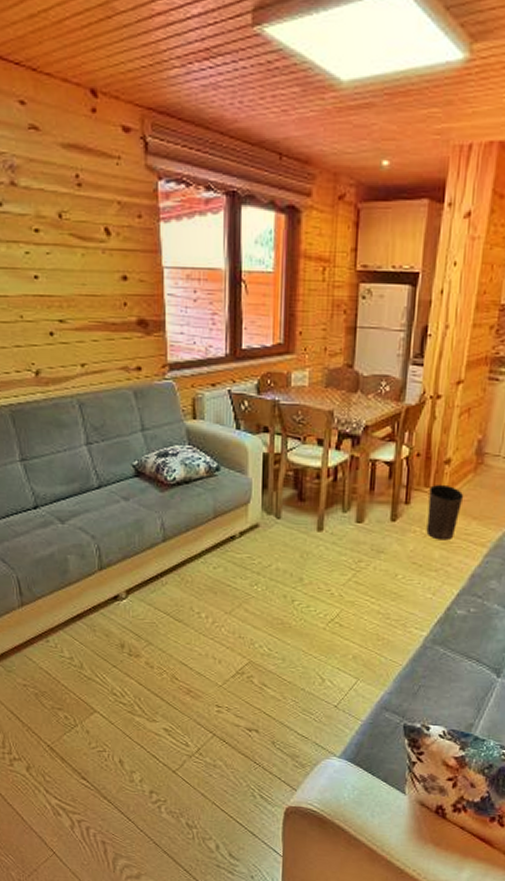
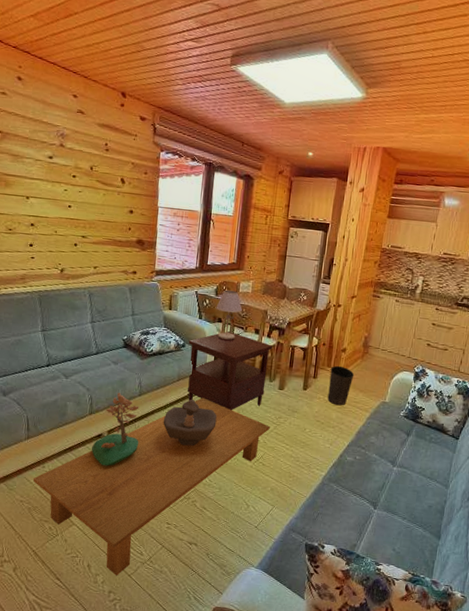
coffee table: none [37,539,347,772] -> present [33,397,270,576]
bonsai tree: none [107,539,169,637] -> present [92,393,139,467]
decorative bowl: none [199,542,273,606] -> present [163,399,217,447]
side table: none [224,445,345,556] -> present [187,331,273,411]
table lamp: none [259,384,297,458] -> present [216,290,242,341]

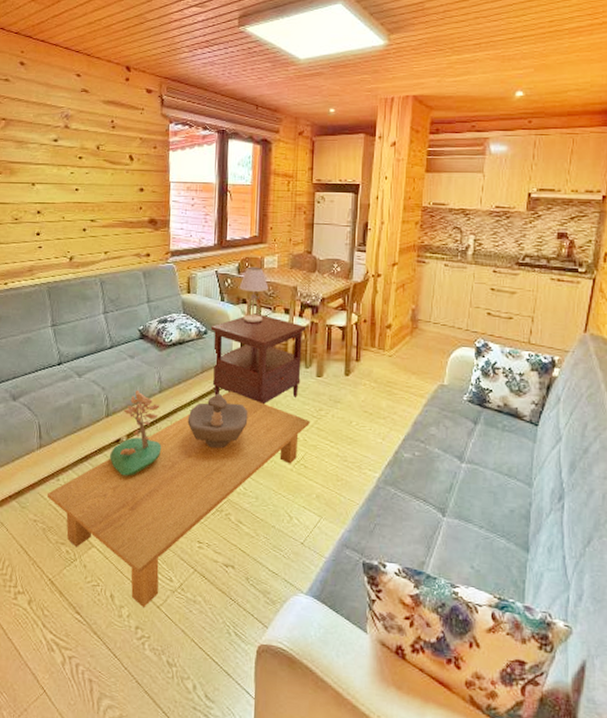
waste basket: present [327,365,355,406] -> none [374,344,404,392]

